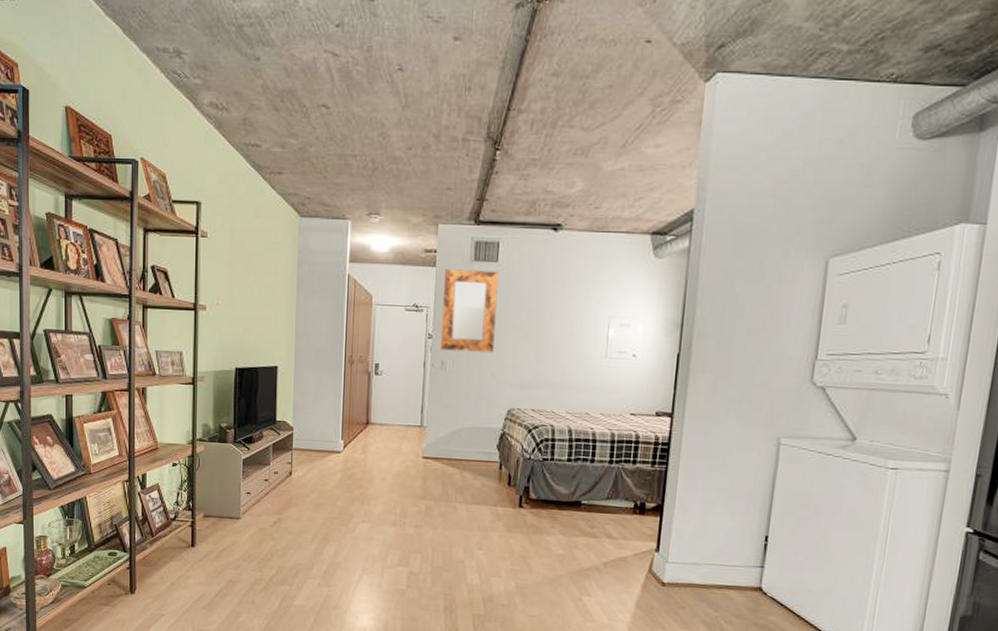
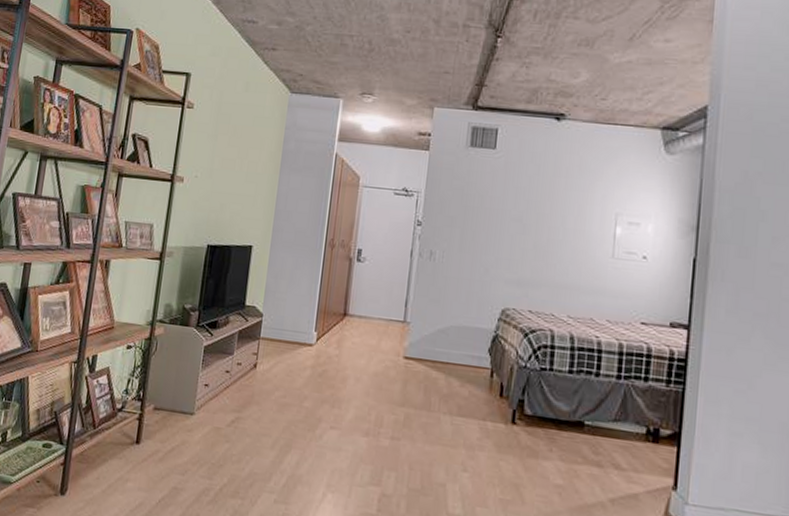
home mirror: present [440,269,499,353] -> none [429,153,497,245]

